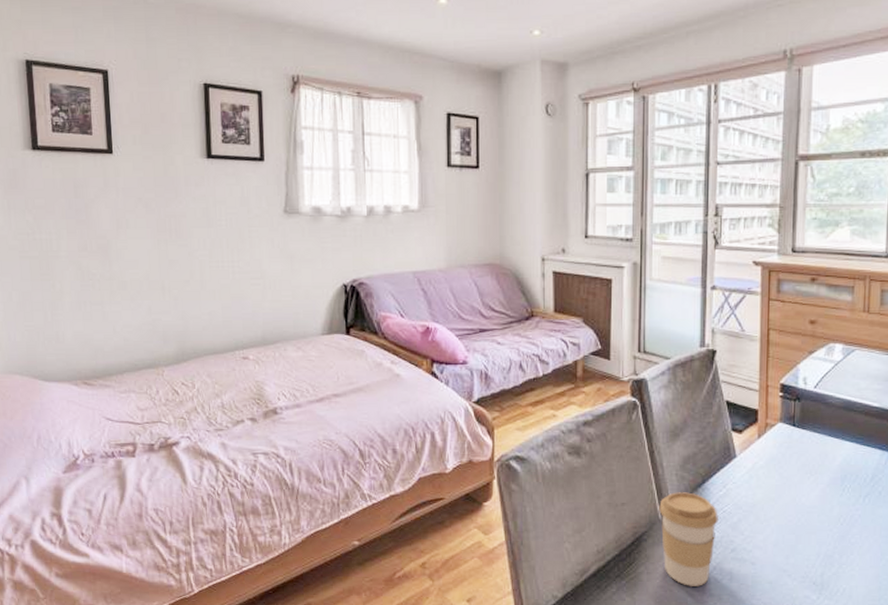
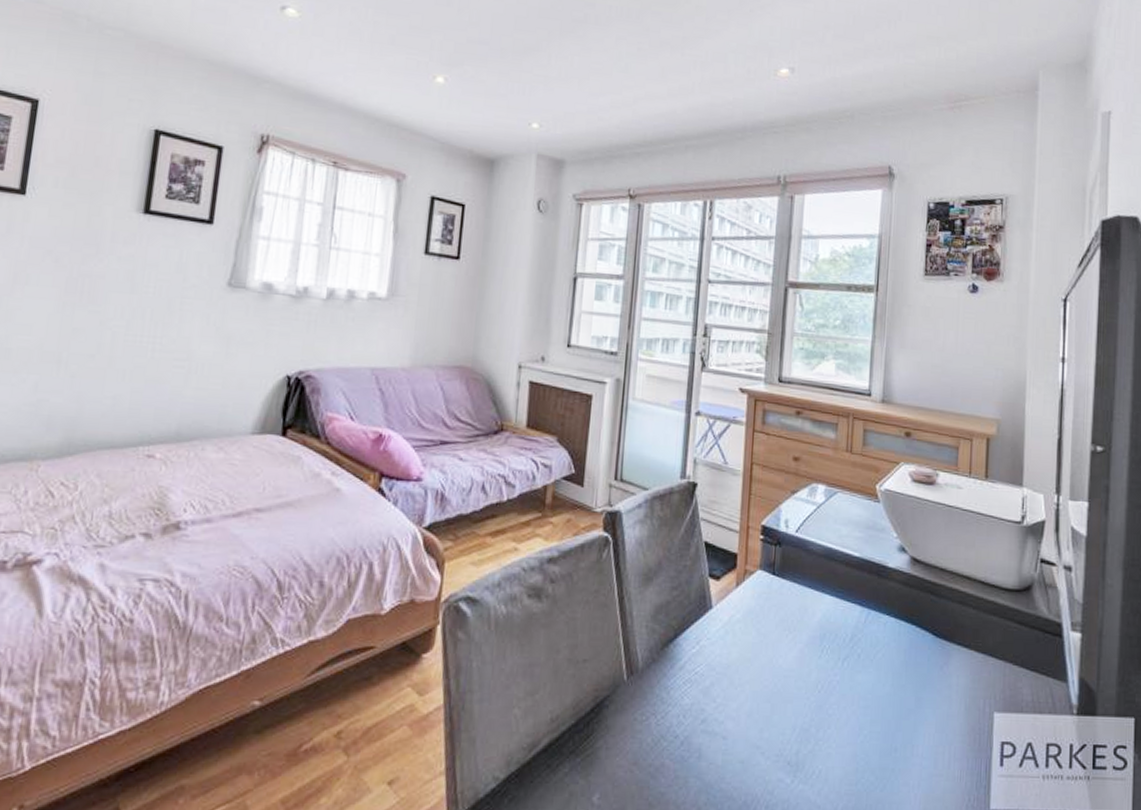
coffee cup: present [659,492,718,586] -> none [625,648,690,766]

